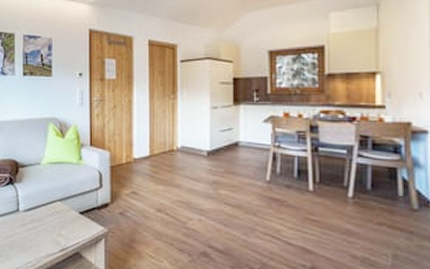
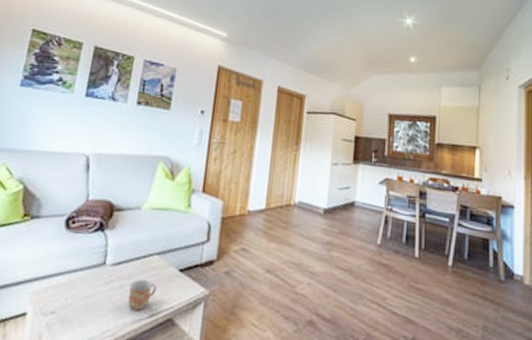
mug: none [41,221,63,246] -> present [127,279,156,311]

